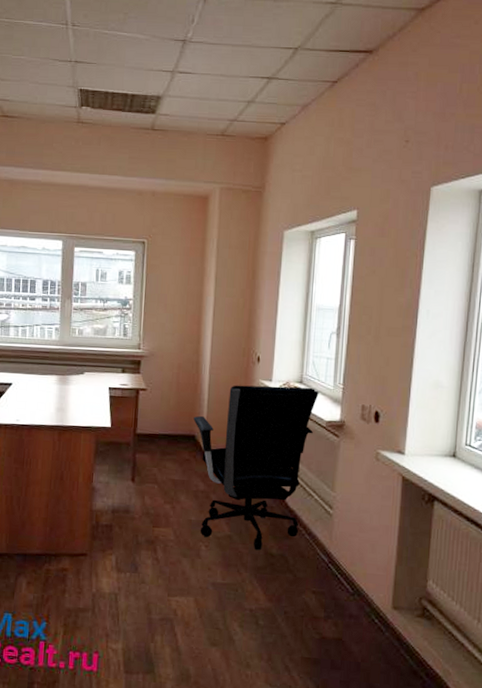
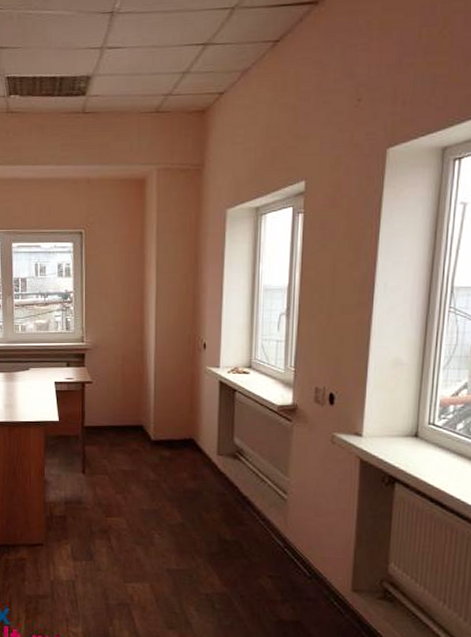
office chair: present [193,385,319,551] -> none [141,372,269,537]

